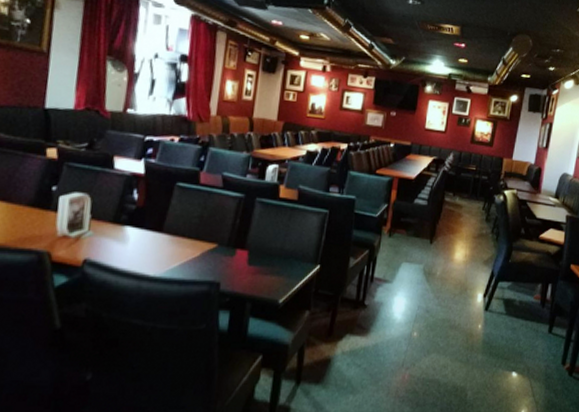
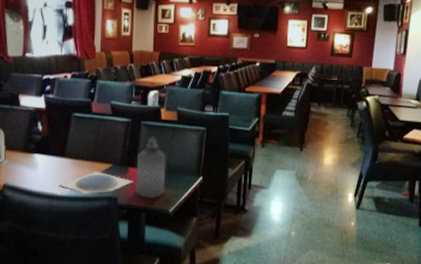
plate: none [152,251,241,277] -> present [59,171,133,194]
bottle: none [242,216,281,286] -> present [136,137,166,198]

